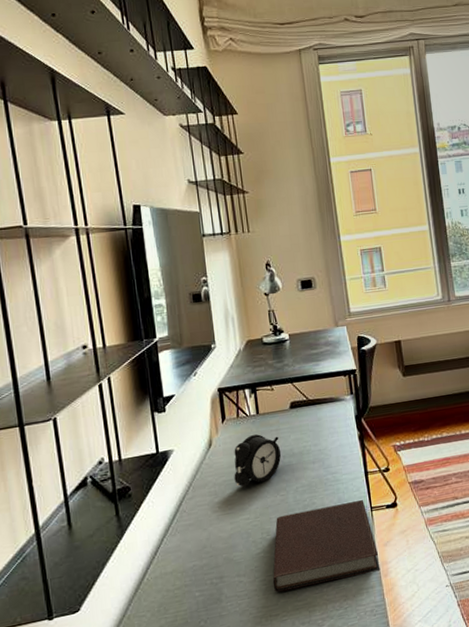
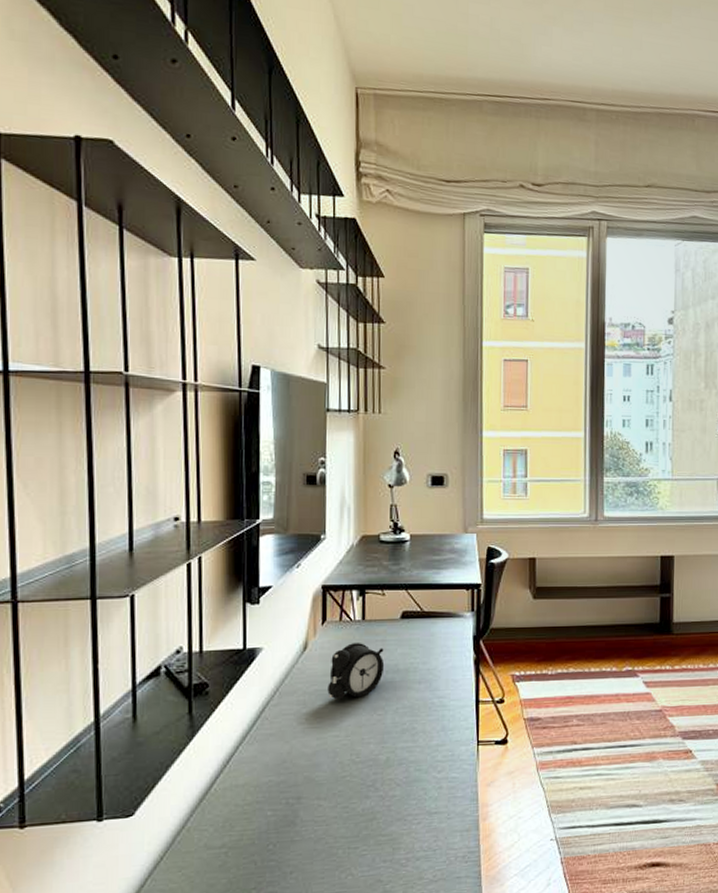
notebook: present [272,499,380,592] -> none [356,730,479,823]

